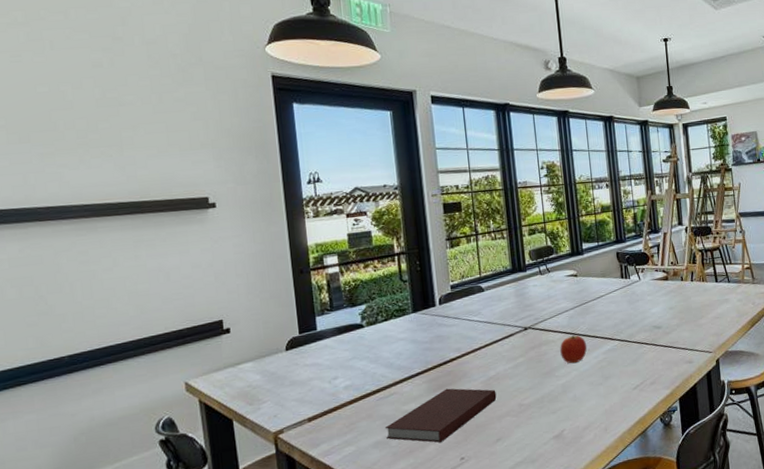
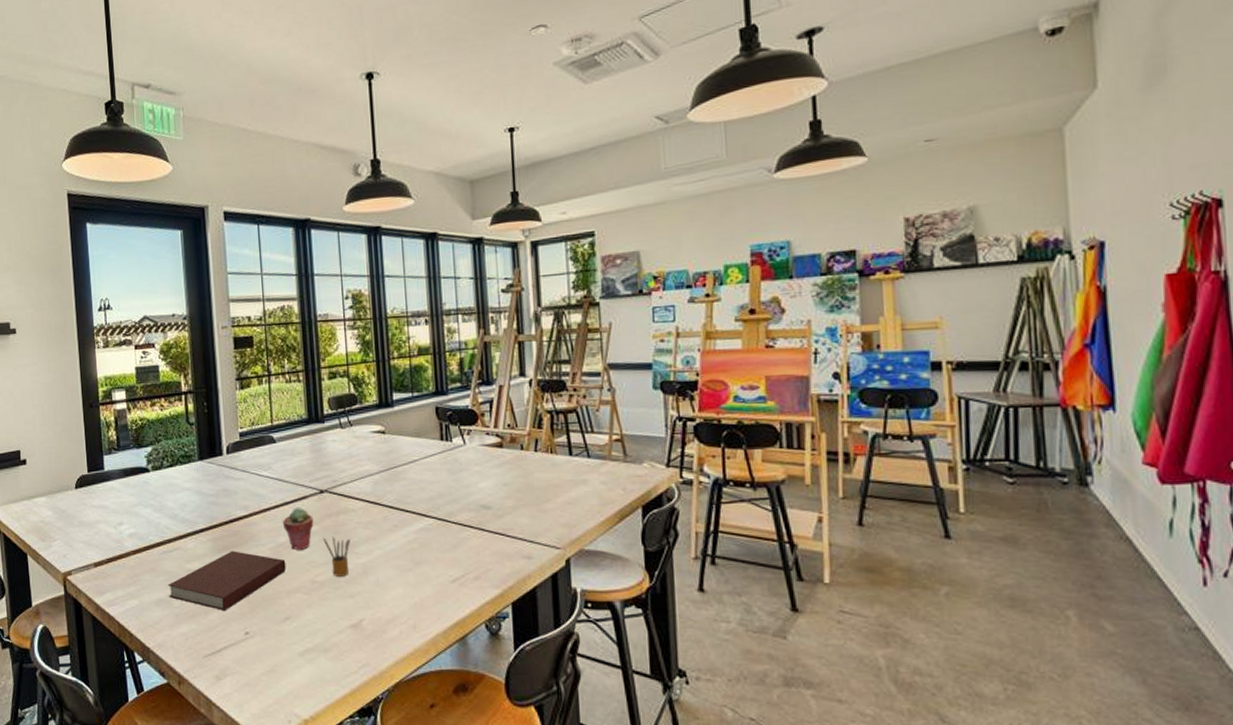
potted succulent: none [491,344,520,381] -> present [282,508,314,551]
pencil box: none [528,364,552,398] -> present [323,536,351,577]
apple: present [560,335,588,364] -> none [361,506,395,540]

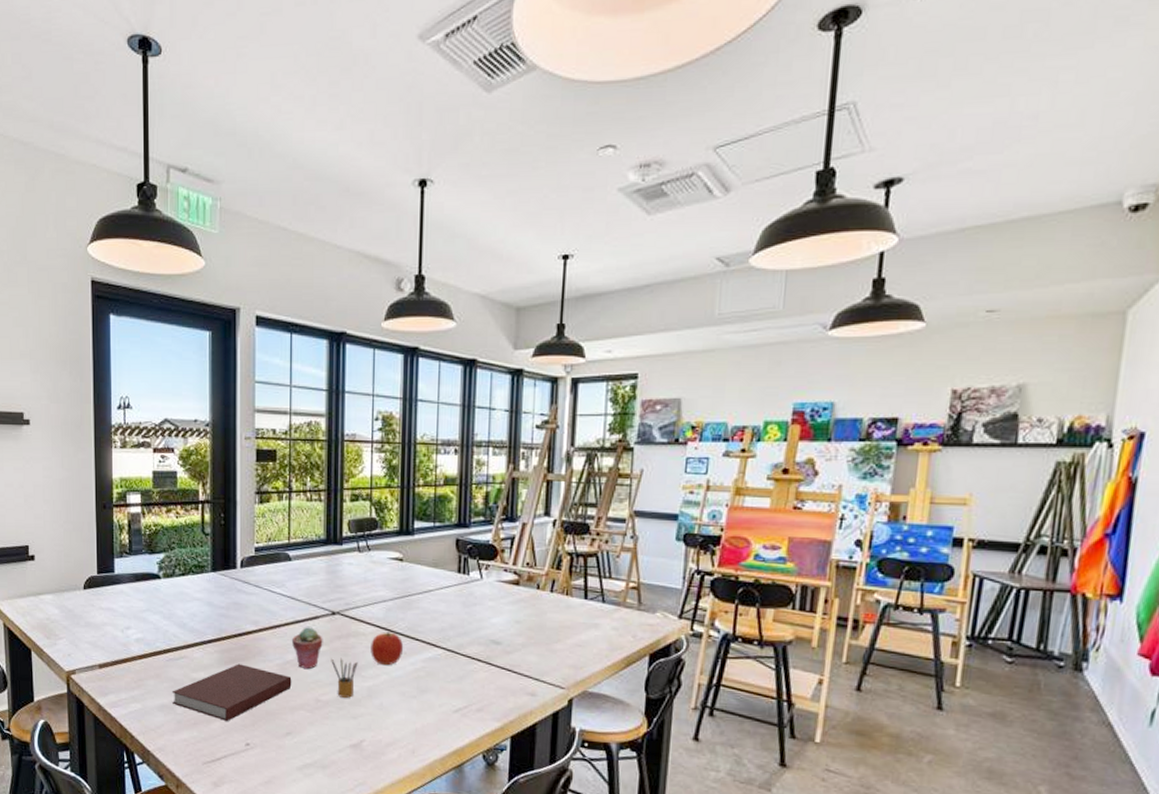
apple: none [361,506,395,540] -> present [370,632,404,666]

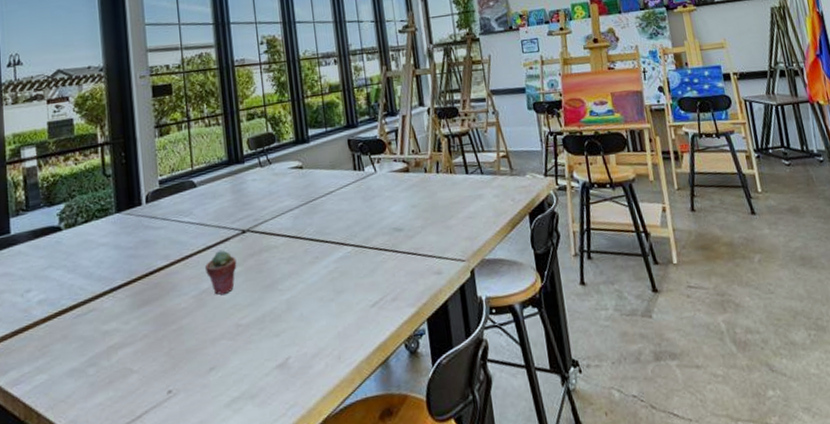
notebook: present [171,663,292,721] -> none [81,303,210,371]
pencil box: present [331,657,358,698] -> none [246,275,274,317]
apple: present [370,632,404,666] -> none [283,239,316,275]

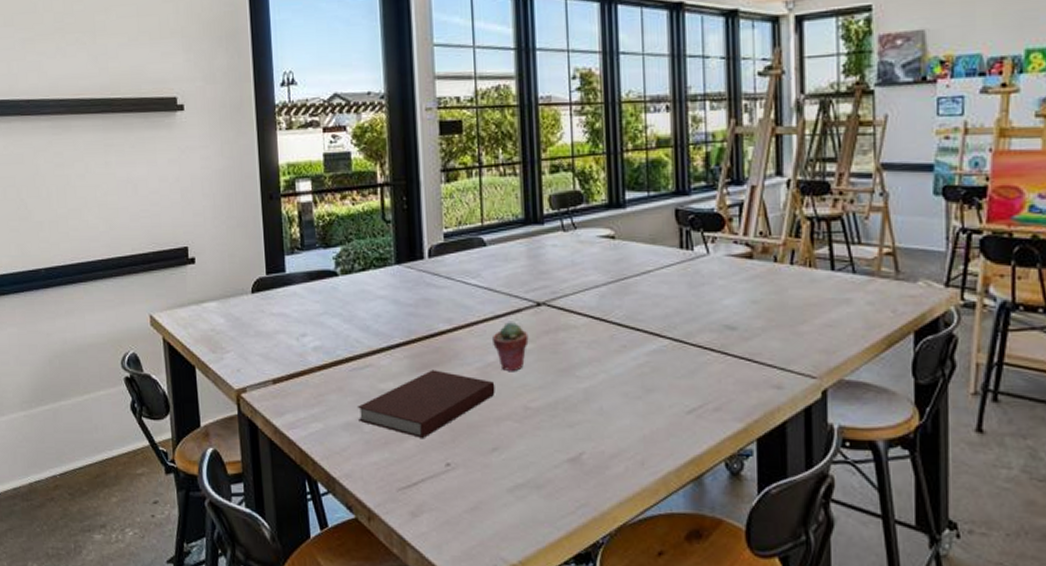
notebook: none [81,303,210,371] -> present [357,370,495,438]

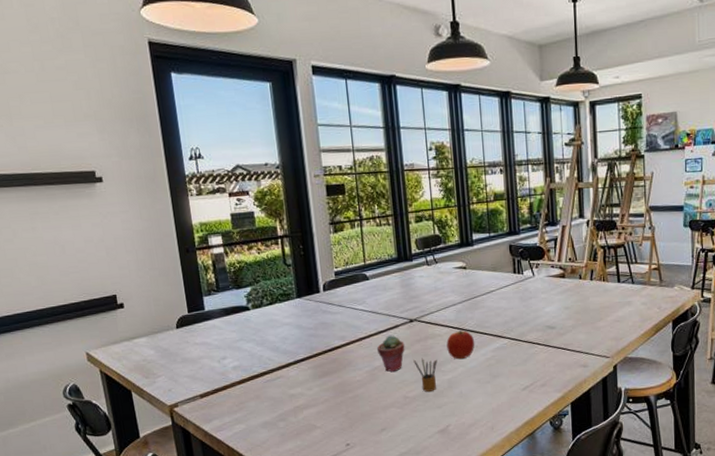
notebook: present [357,370,495,438] -> none [272,375,382,427]
pencil box: none [539,356,571,403] -> present [413,358,437,392]
apple: none [584,323,623,363] -> present [446,330,475,360]

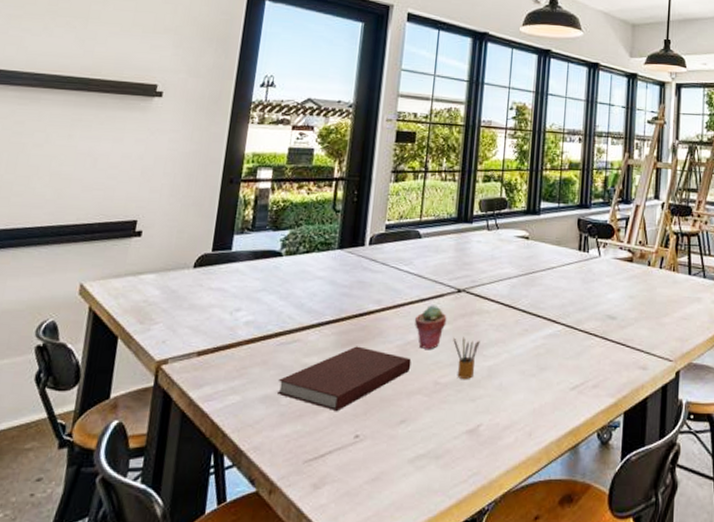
notebook: none [272,375,382,427] -> present [276,346,412,411]
apple: present [446,330,475,360] -> none [493,309,526,344]

